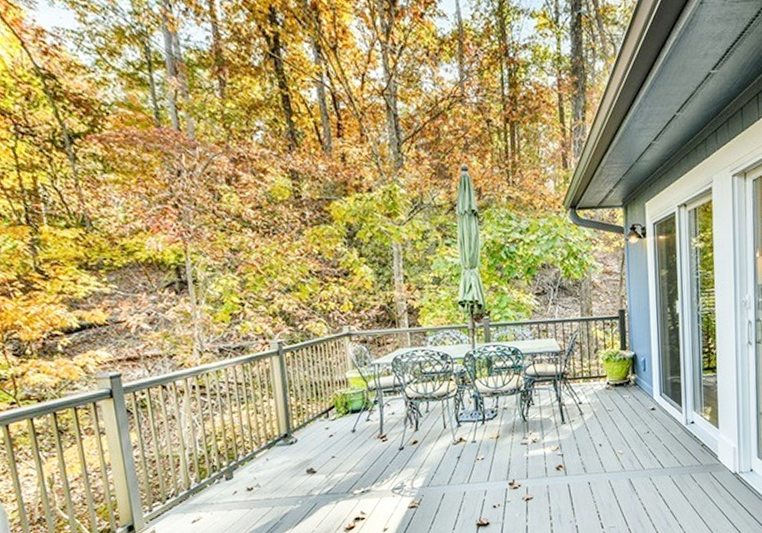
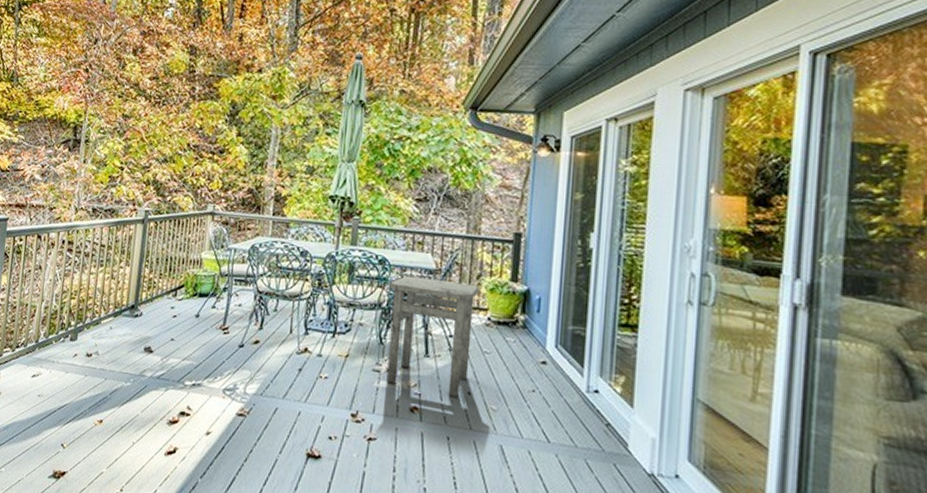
side table: none [524,358,598,451] -> present [386,275,480,398]

